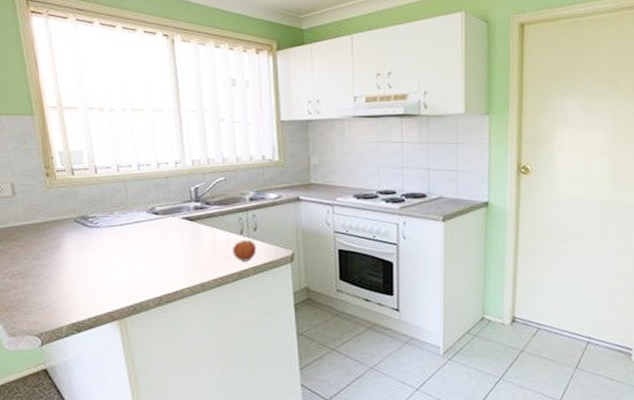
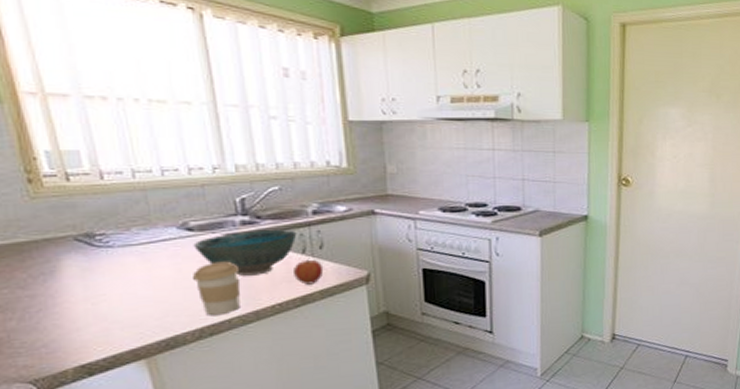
coffee cup: none [156,240,192,287] -> present [193,261,240,316]
bowl: none [158,213,237,253] -> present [193,229,297,276]

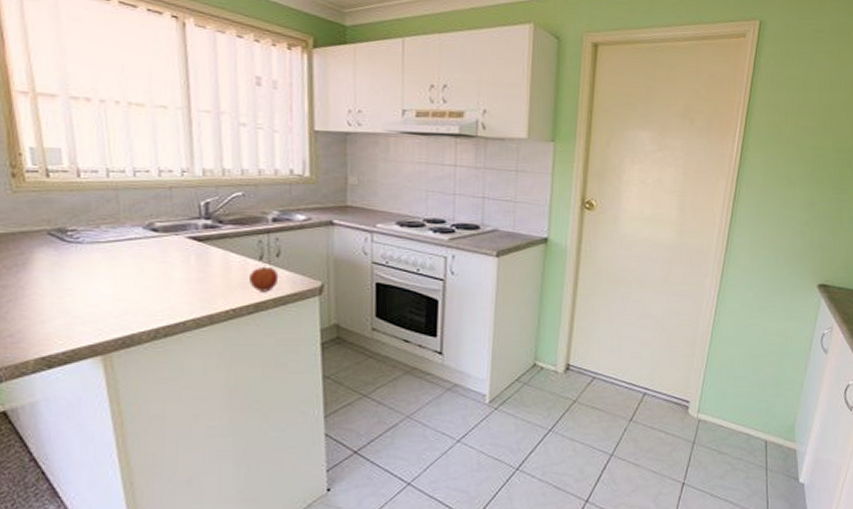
bowl: present [193,229,297,276] -> none [157,234,256,279]
coffee cup: present [193,261,240,316] -> none [154,263,199,317]

